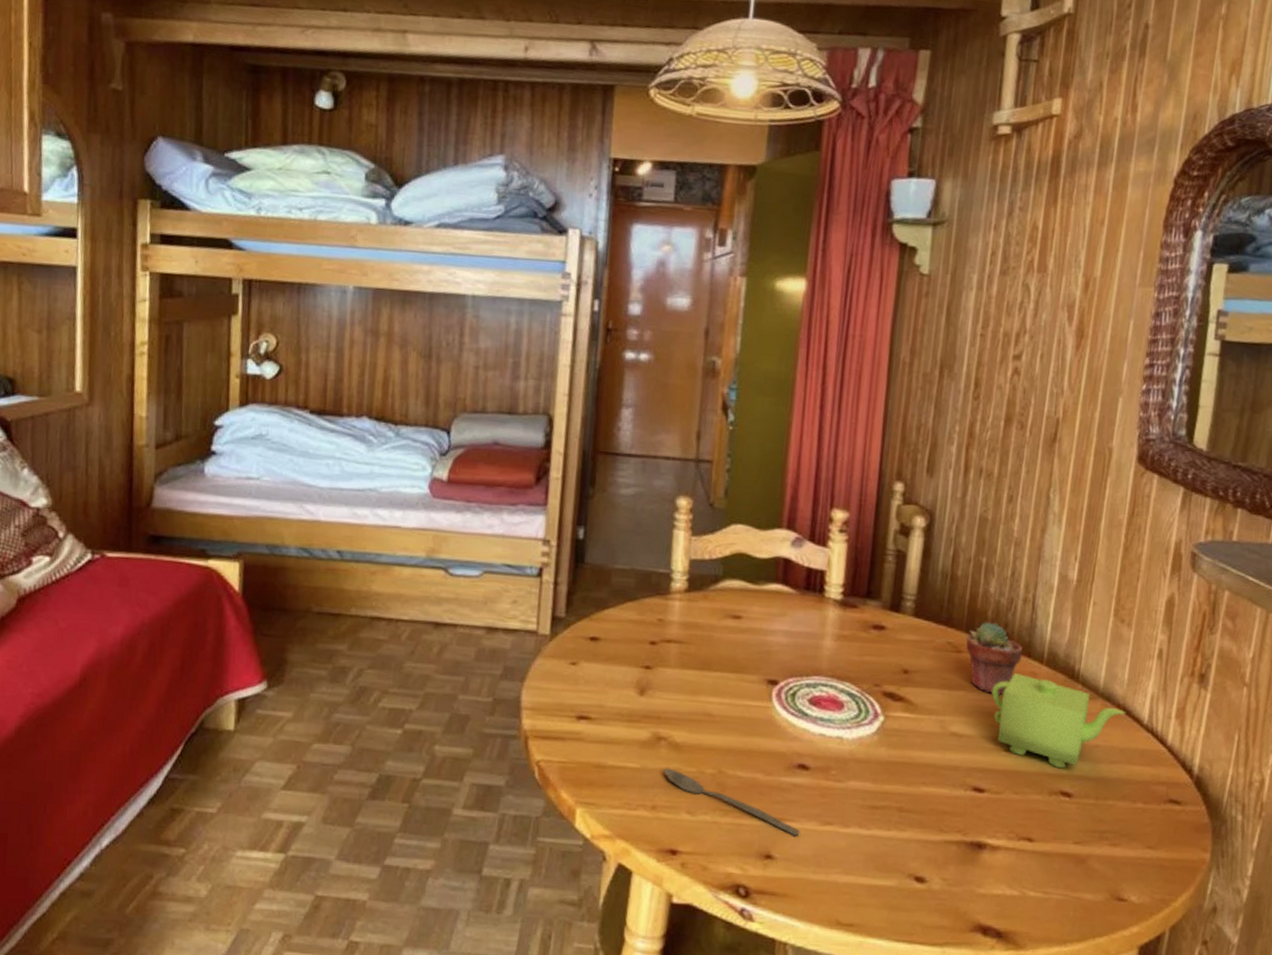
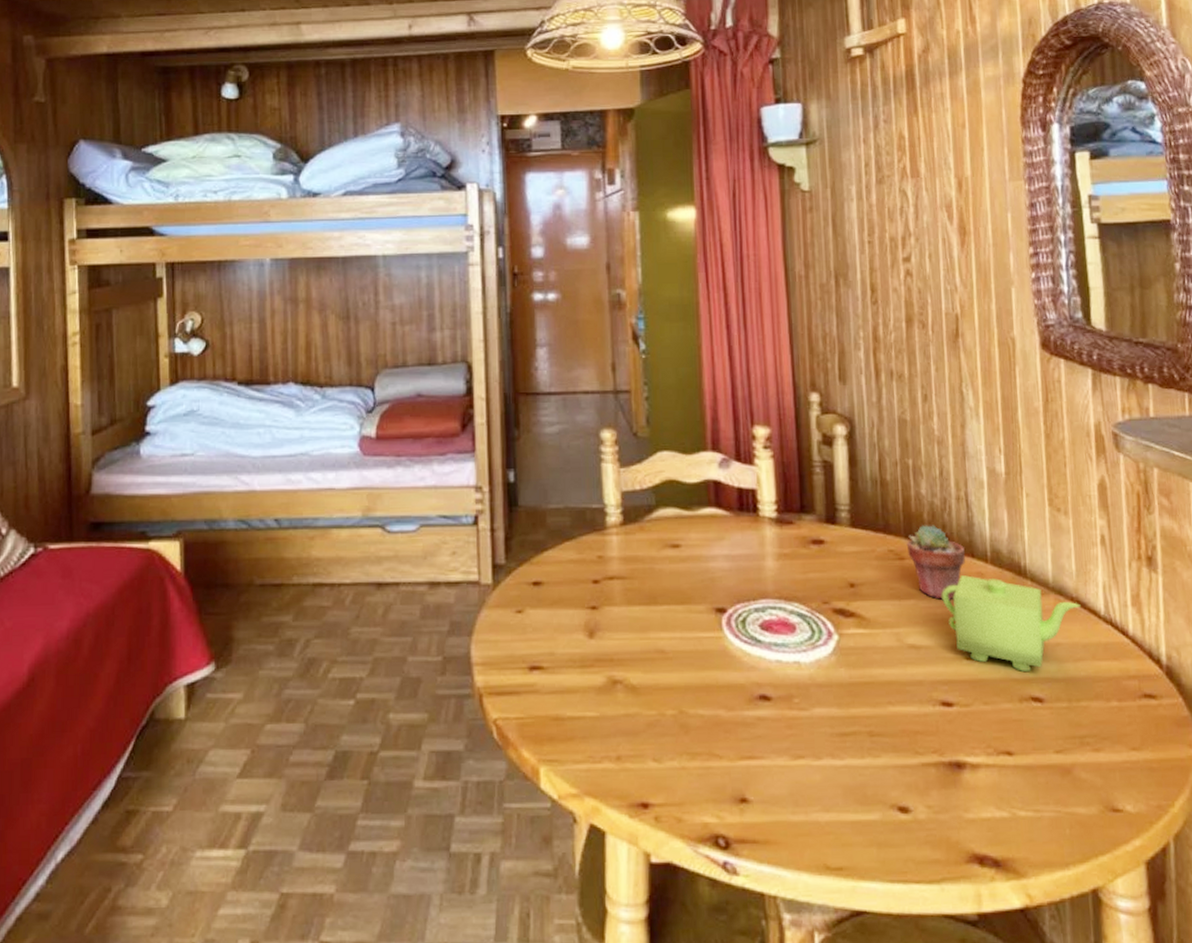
spoon: present [664,768,800,837] -> none [624,713,772,775]

